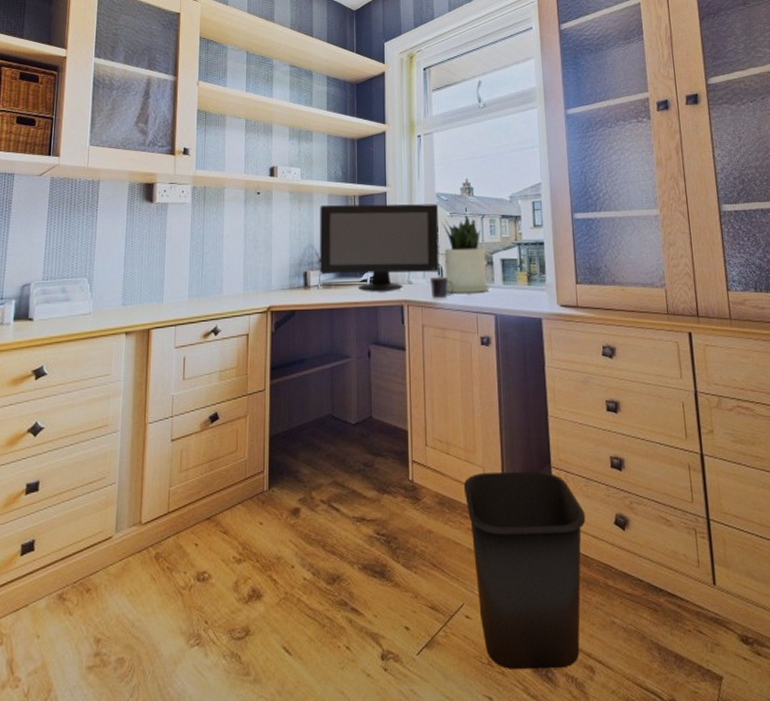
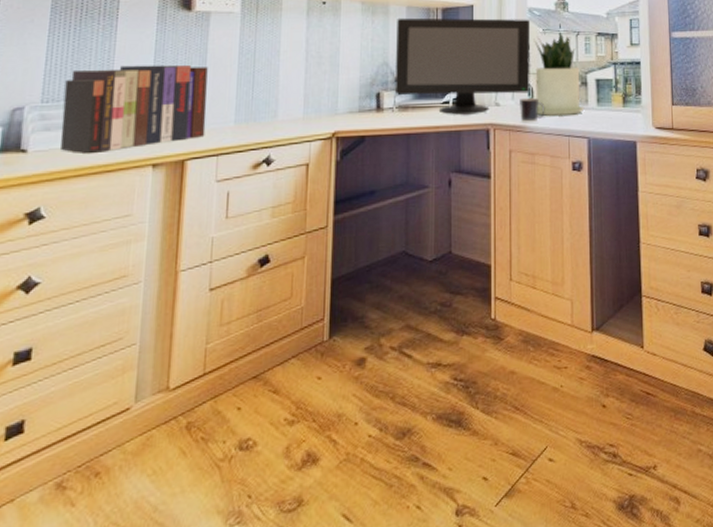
books: none [57,248,167,322] -> present [60,64,208,153]
waste bin: present [463,471,586,669] -> none [550,301,675,510]

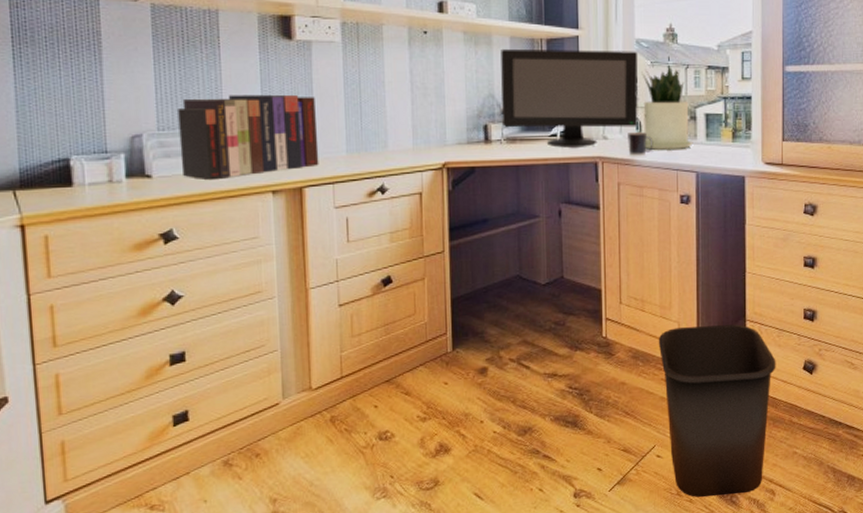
waste bin: none [550,301,675,510] -> present [658,324,776,497]

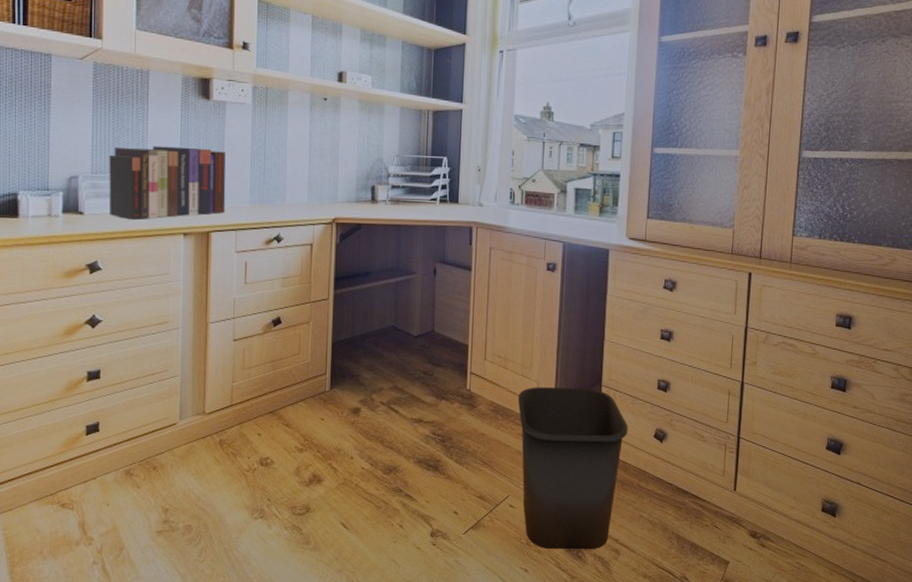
computer monitor: present [501,48,639,148] -> none [387,117,516,212]
mug: present [628,131,653,157] -> none [501,200,525,225]
planter: present [641,66,693,150] -> none [517,141,562,220]

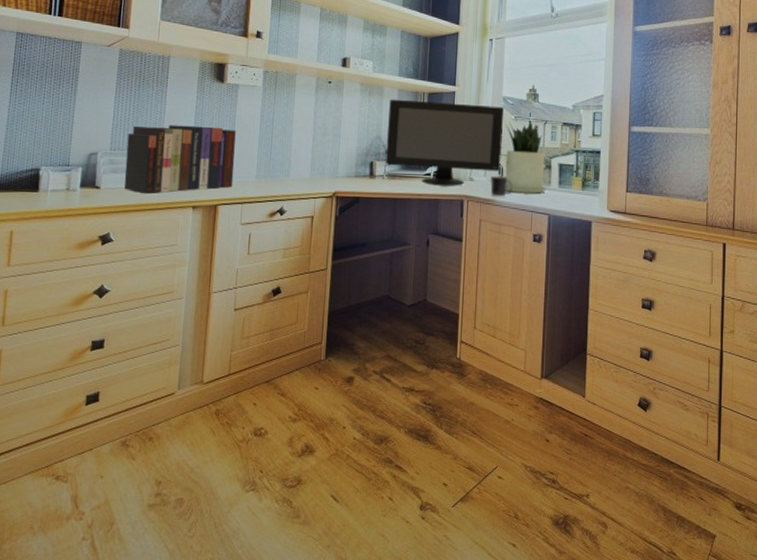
computer monitor: none [387,117,516,212] -> present [385,99,505,187]
mug: none [501,200,525,225] -> present [490,175,513,198]
planter: none [517,141,562,220] -> present [505,121,548,194]
waste bin: present [517,387,629,549] -> none [506,356,613,522]

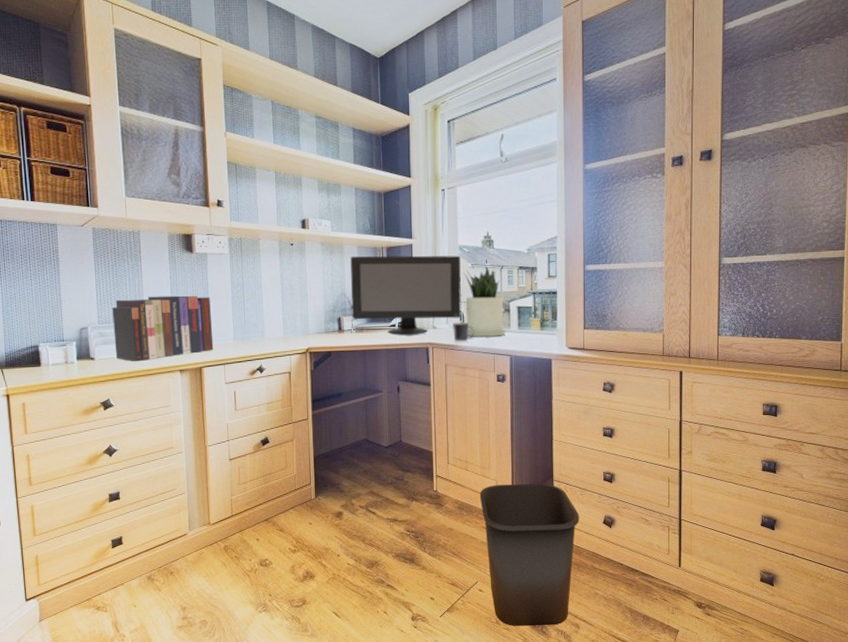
waste bin: none [506,356,613,522] -> present [479,483,580,626]

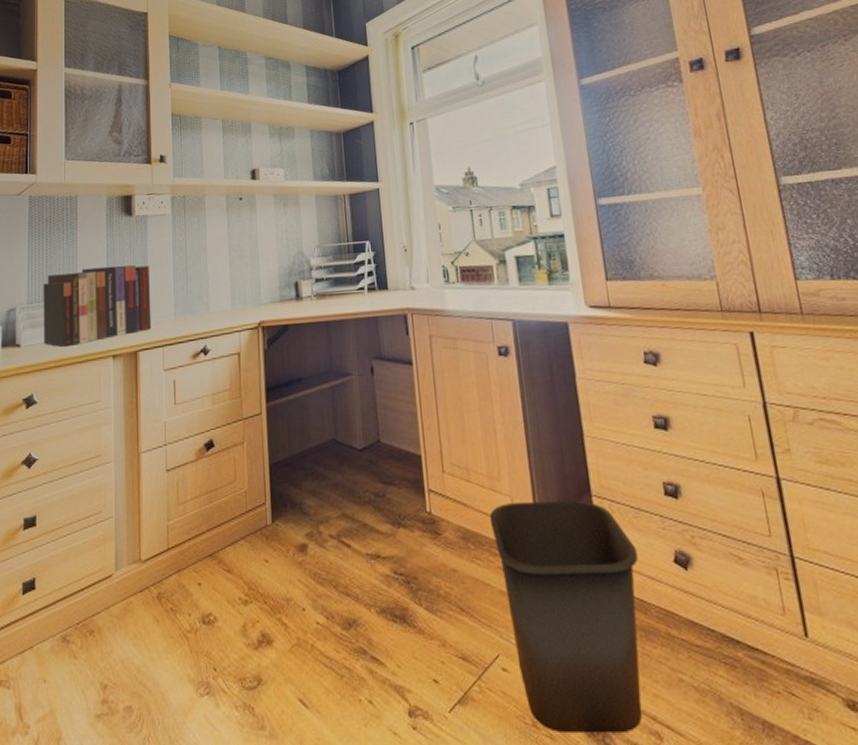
computer monitor: present [350,255,461,336] -> none [307,198,445,301]
mug: present [453,322,474,343] -> none [435,279,463,307]
planter: present [464,267,508,337] -> none [444,209,506,298]

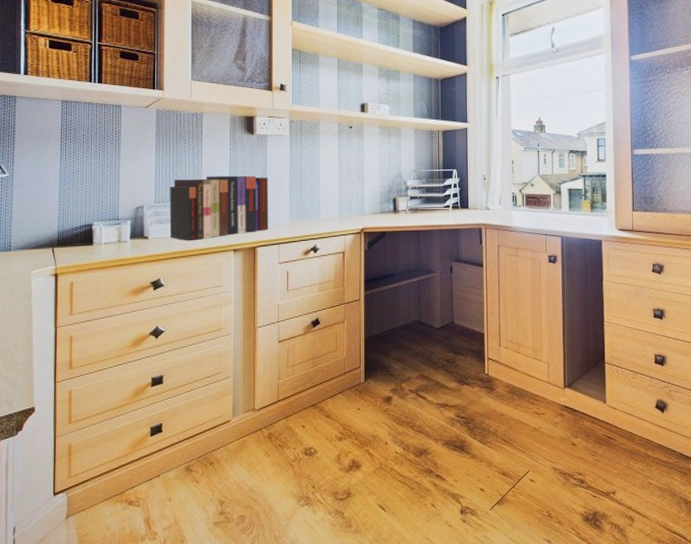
waste bin: present [489,500,642,732] -> none [531,366,632,519]

